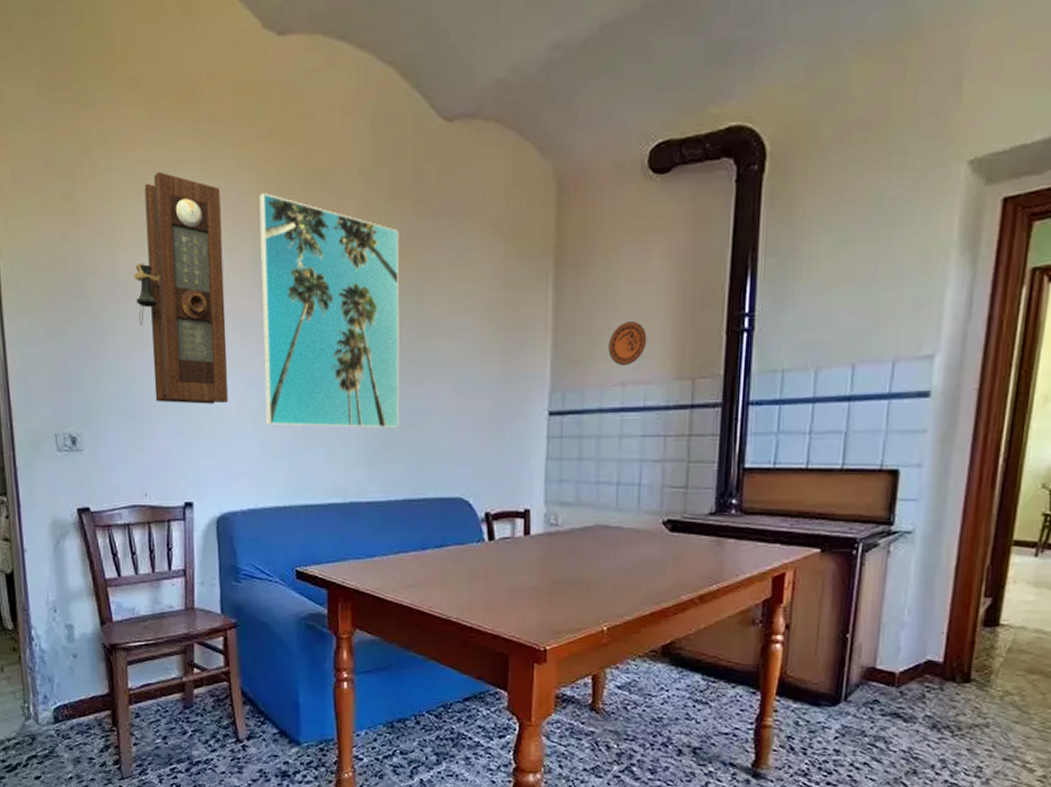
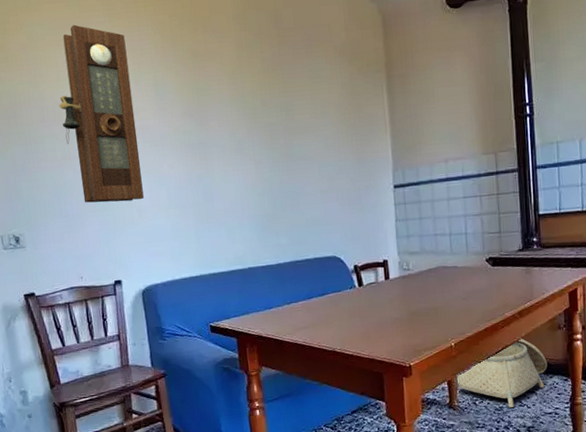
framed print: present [259,193,400,428] -> none [156,37,282,213]
basket: none [603,630,731,720] -> present [455,338,548,408]
decorative plate: present [608,321,647,365] -> none [432,114,460,147]

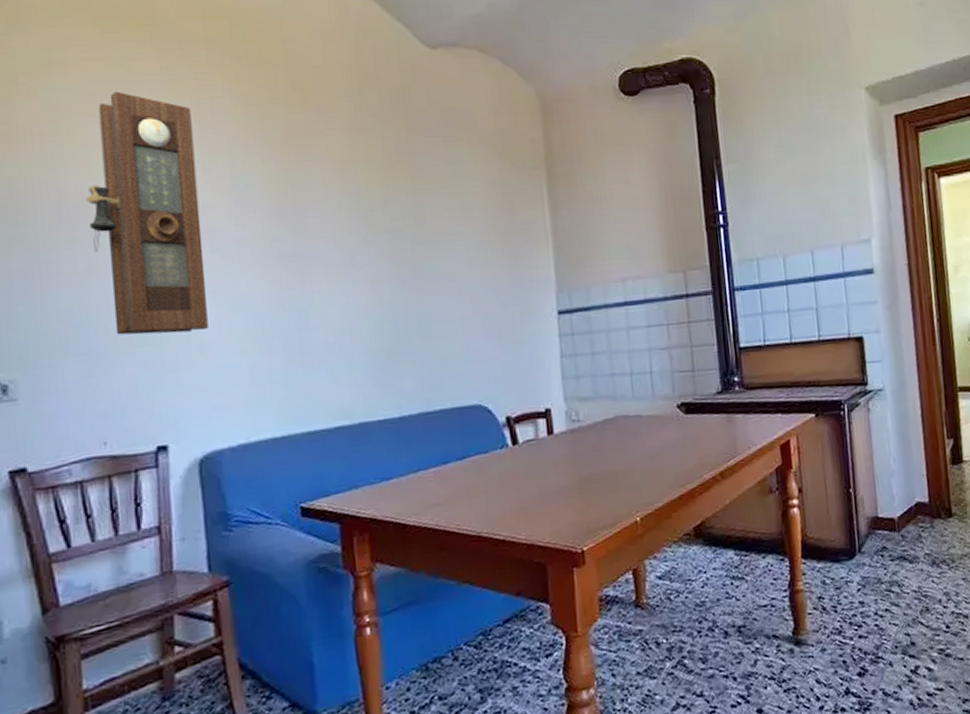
basket: present [455,338,548,408] -> none [643,507,759,602]

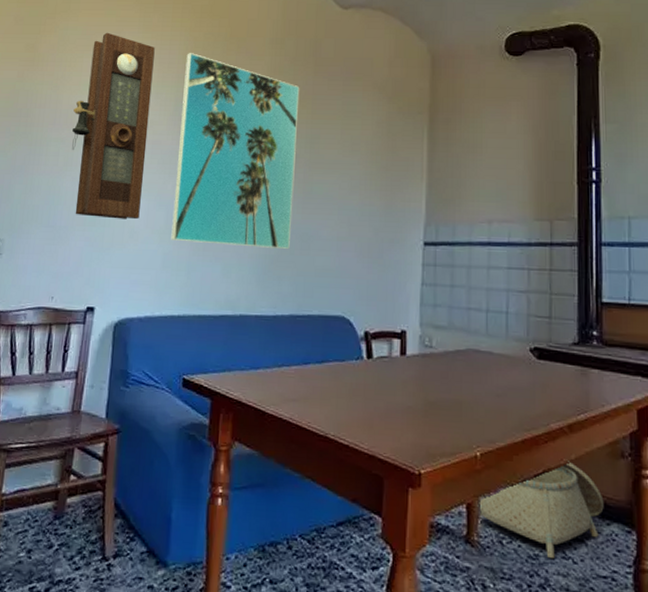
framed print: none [236,113,407,349] -> present [171,53,300,249]
basket: none [643,507,759,602] -> present [477,461,604,558]

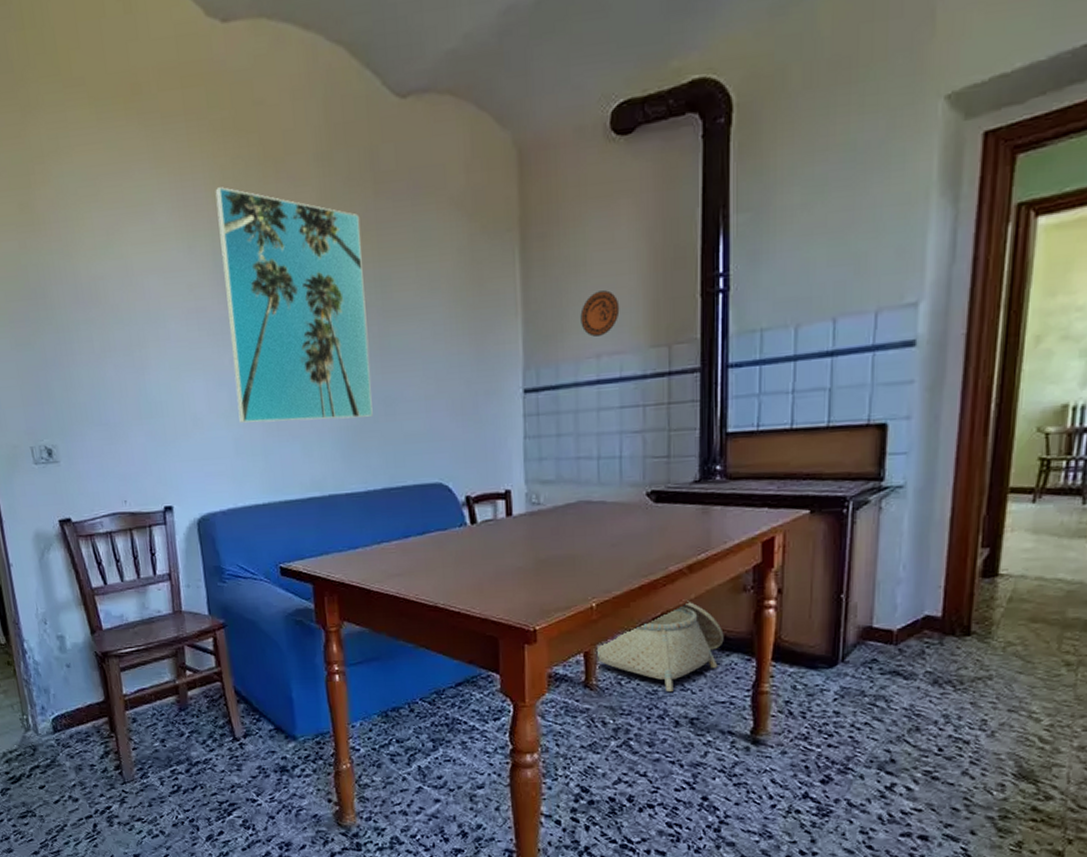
pendulum clock: present [72,32,155,220] -> none [96,173,200,408]
decorative plate: none [476,169,509,206] -> present [580,290,620,337]

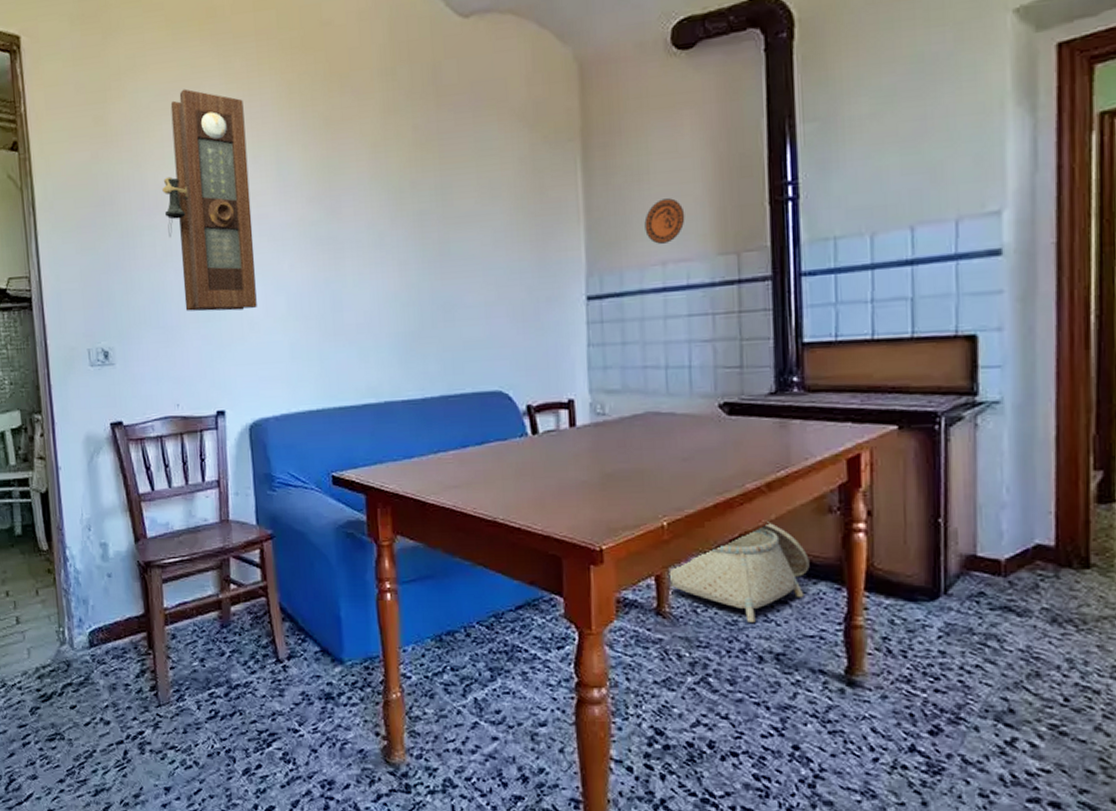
pendulum clock: none [96,173,200,408] -> present [162,89,257,312]
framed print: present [215,187,373,423] -> none [281,101,431,328]

